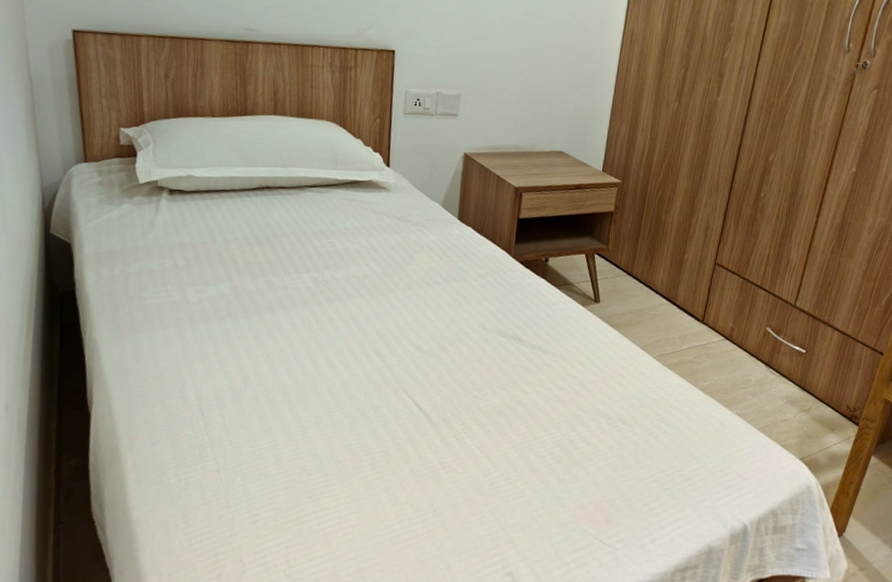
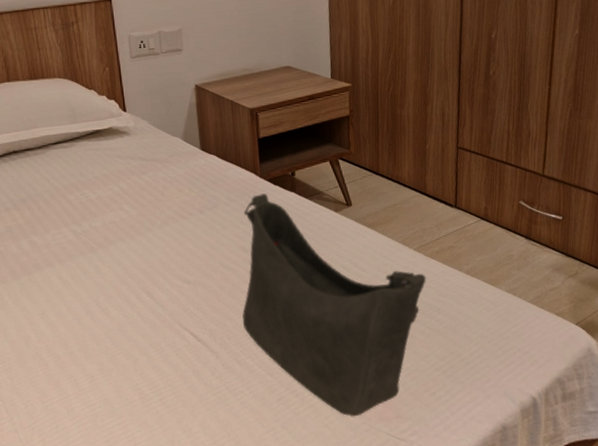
shoulder bag: none [469,274,661,514] -> present [242,193,427,417]

